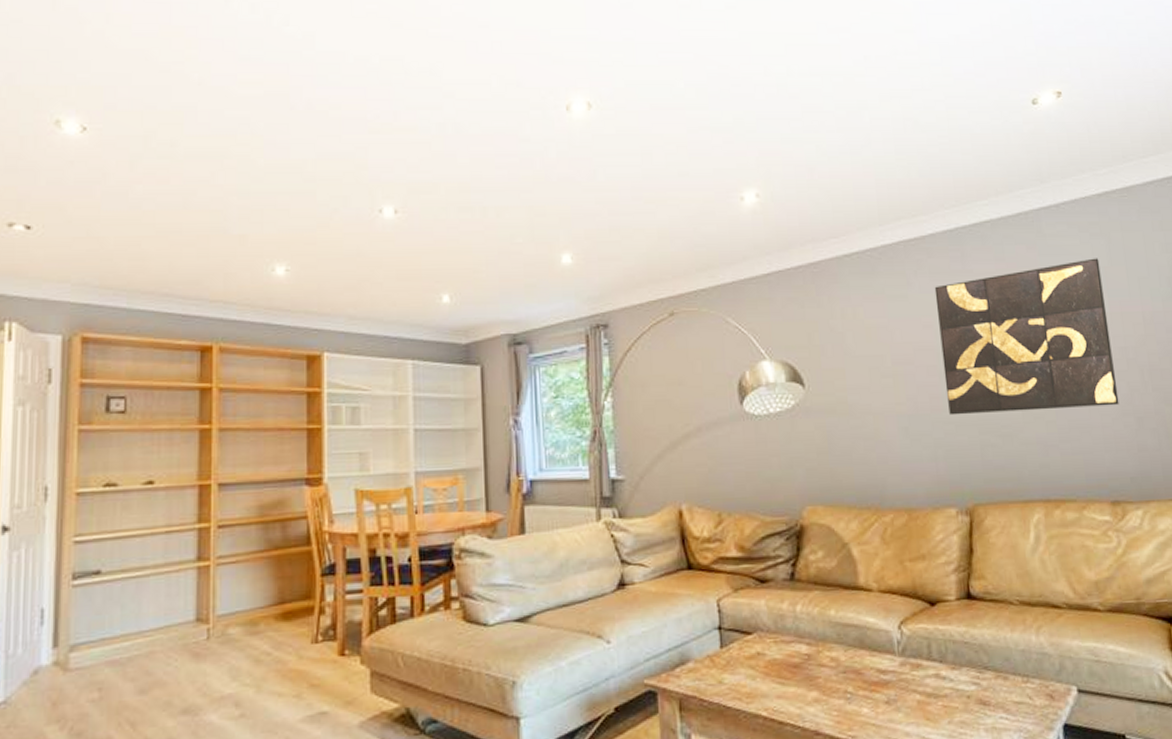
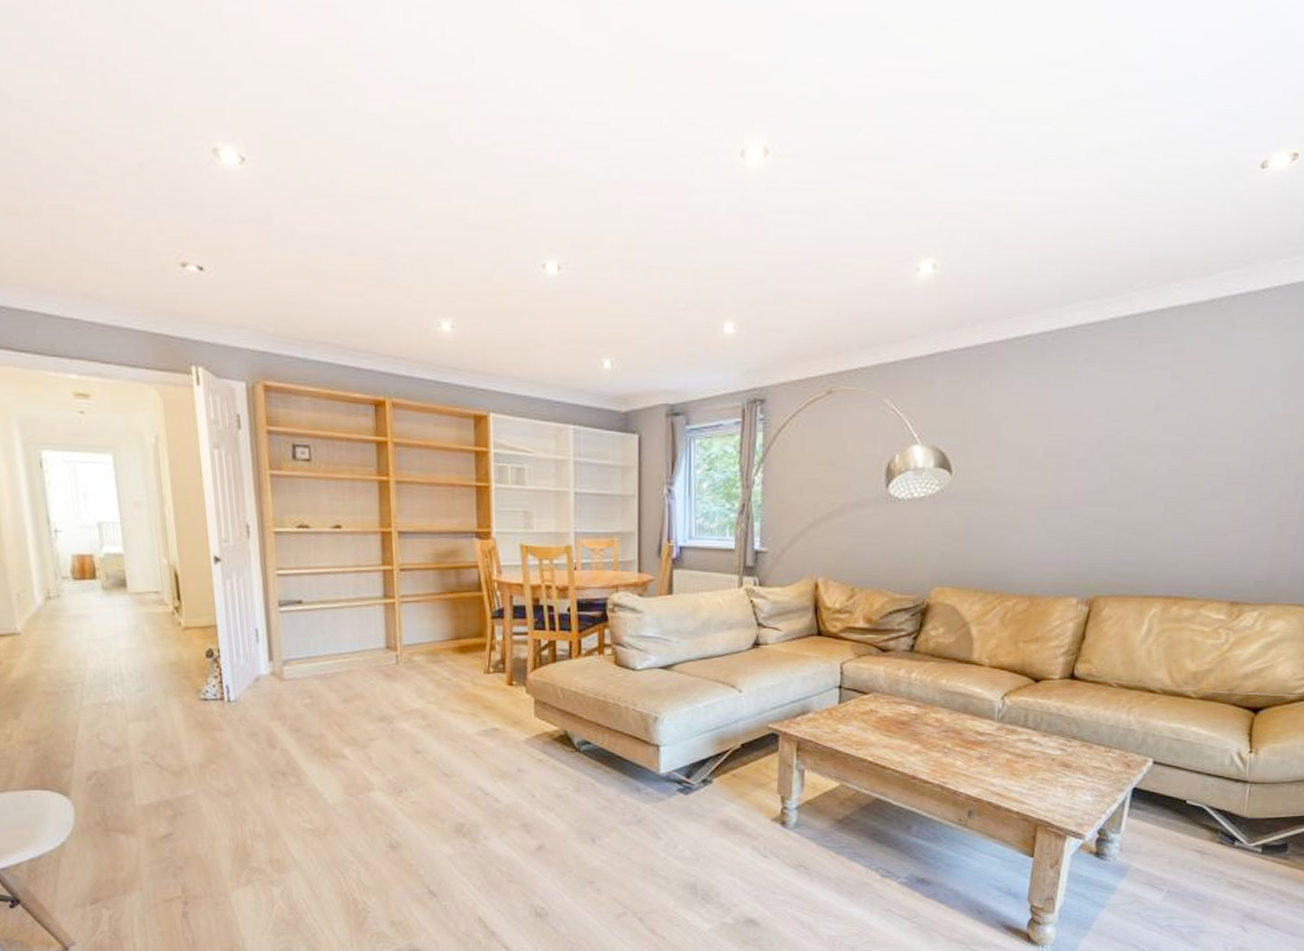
wall art: present [934,258,1119,416] -> none [1090,354,1287,511]

